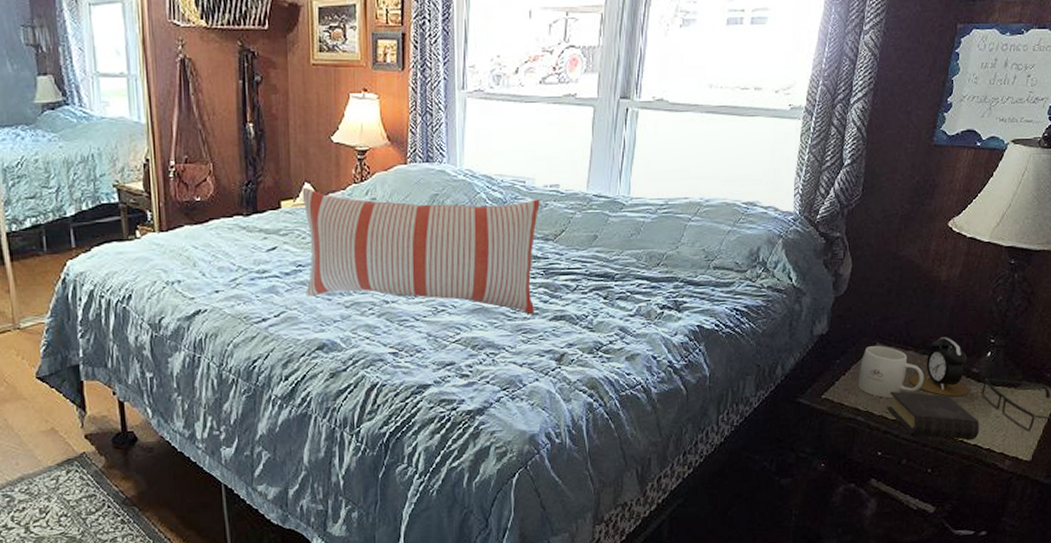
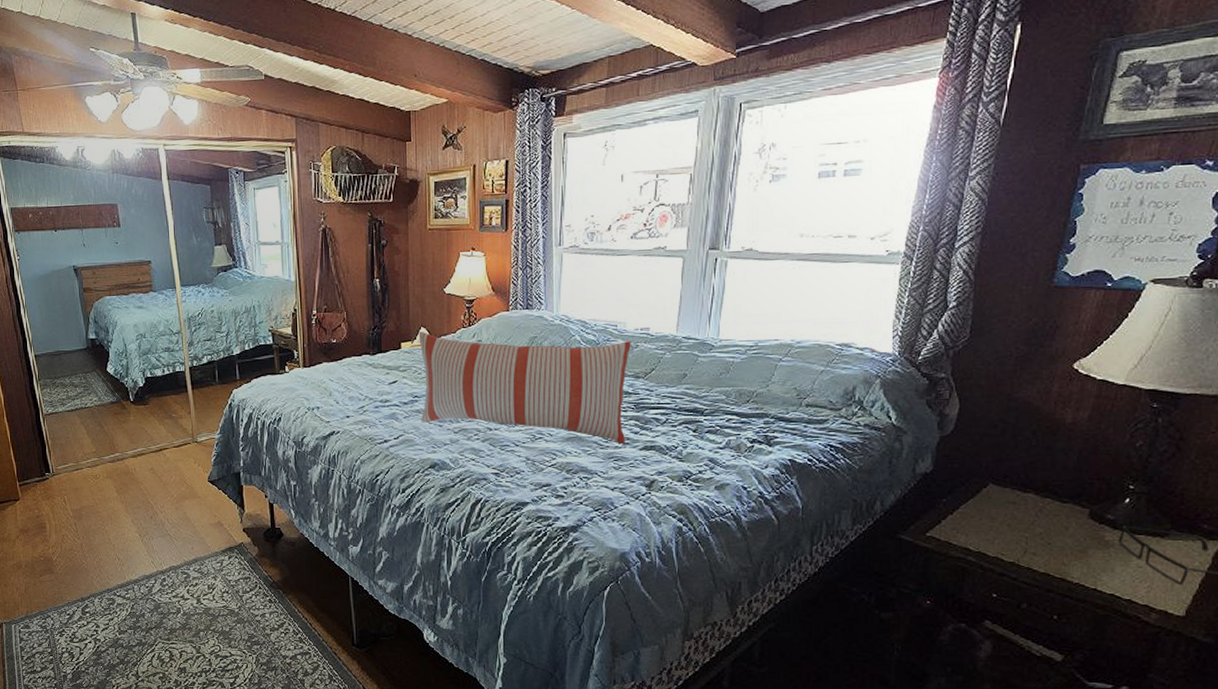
mug: present [857,346,924,399] -> none [967,487,1047,541]
book: present [887,391,979,441] -> none [1003,533,1117,590]
alarm clock: present [908,337,969,397] -> none [1028,481,1103,543]

